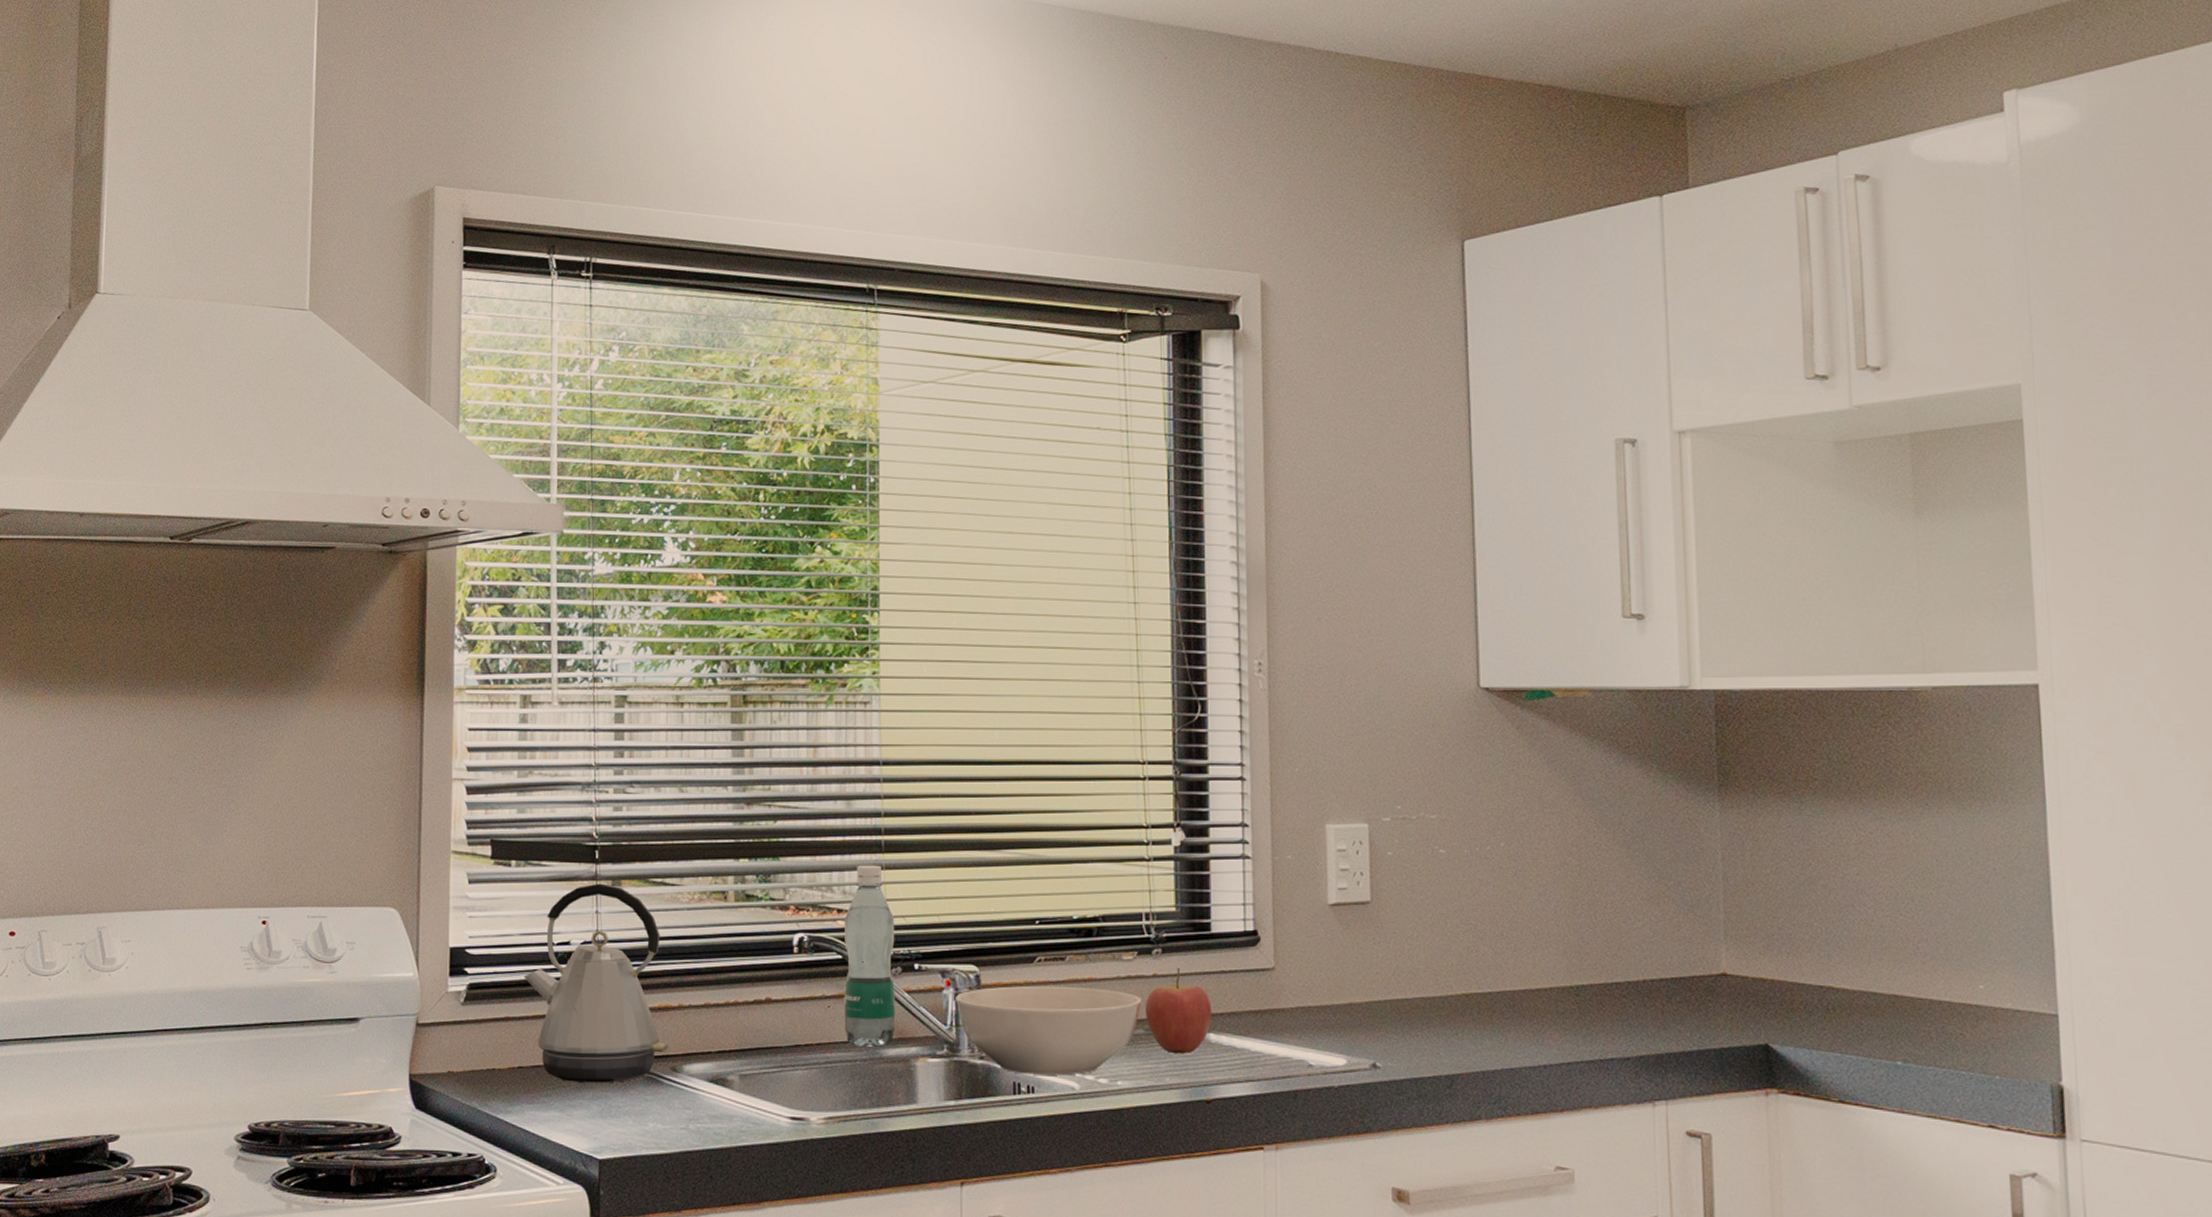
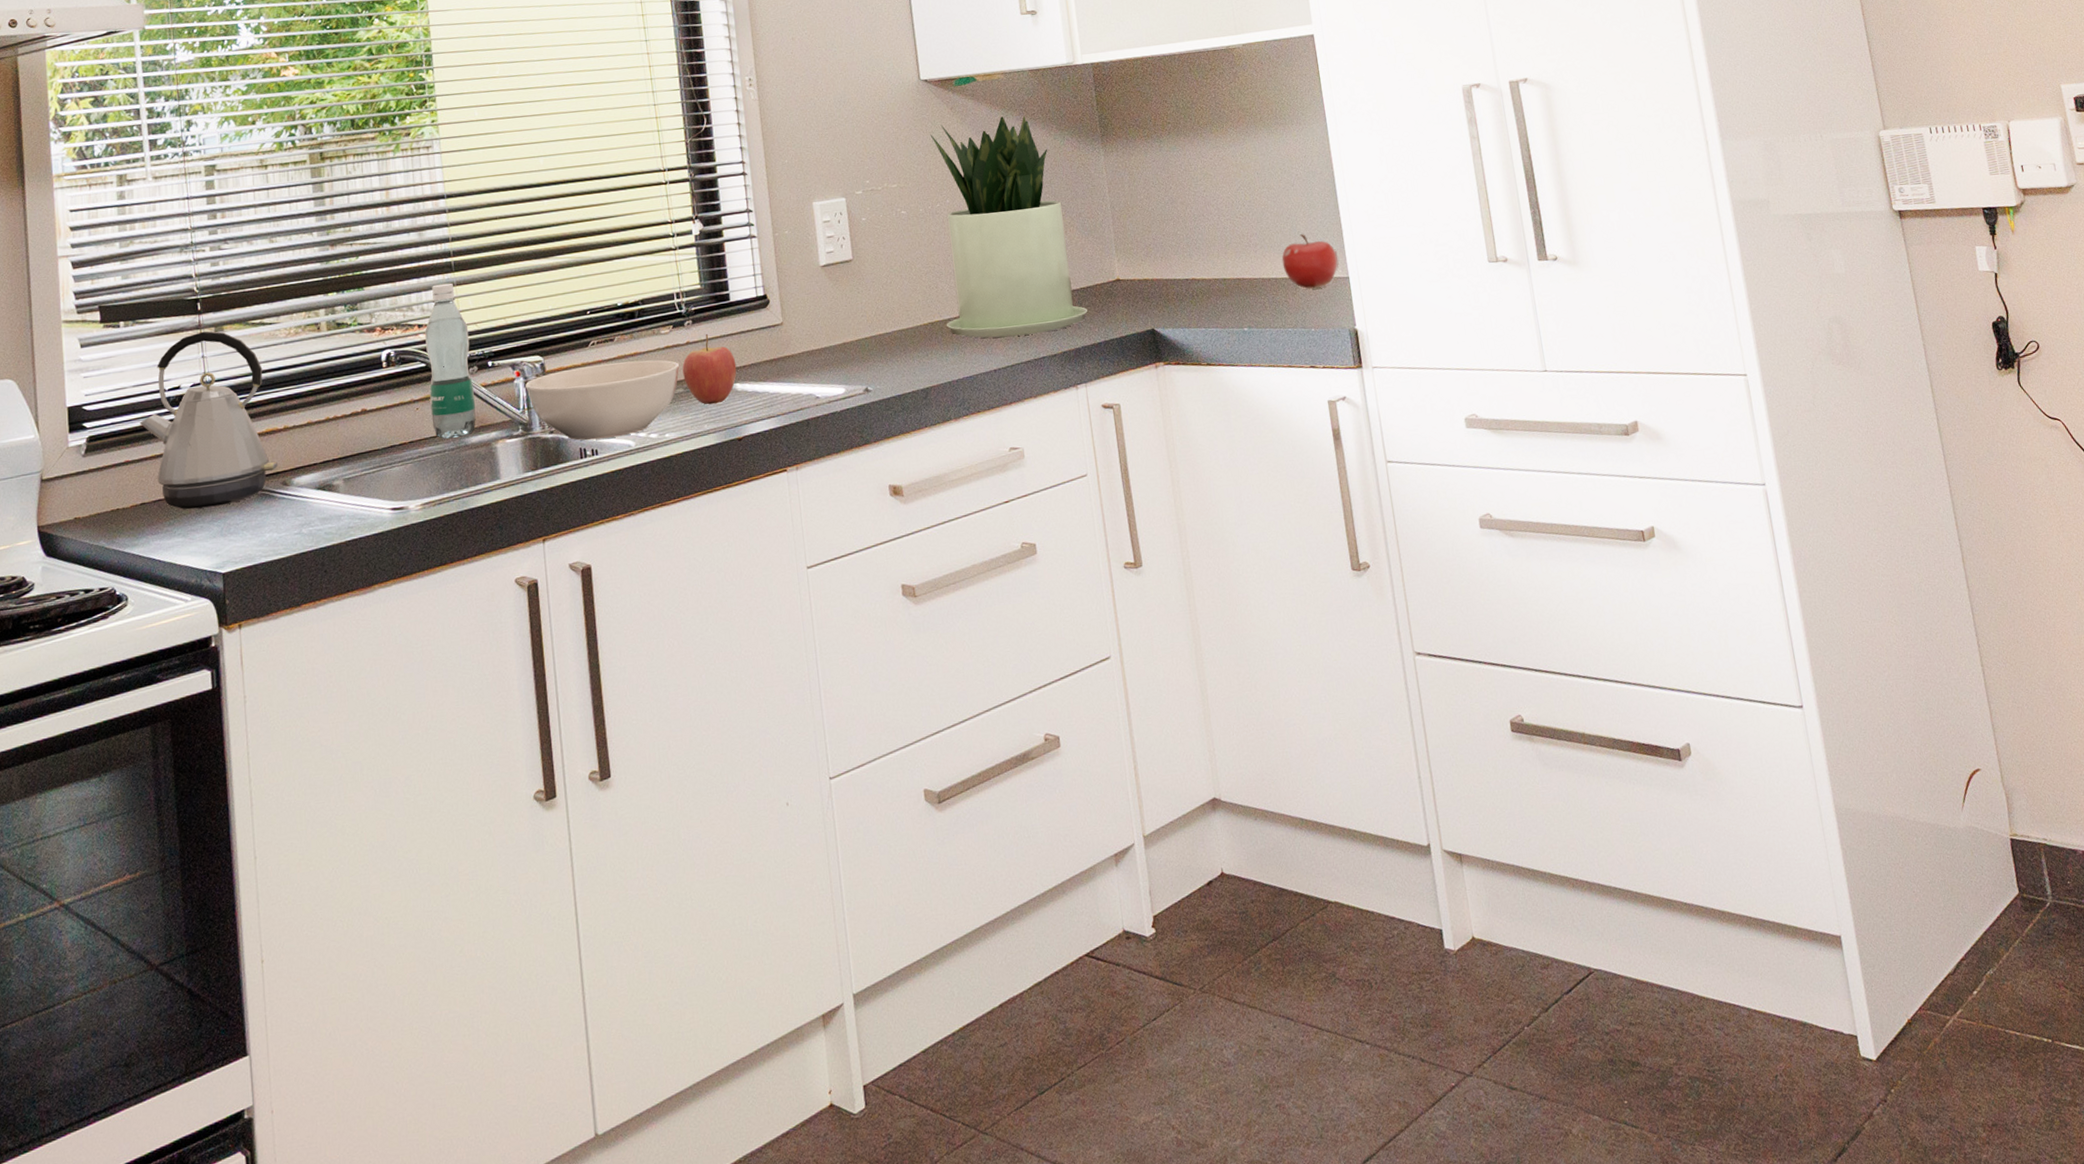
planter: none [1485,746,1679,1028] -> present [930,116,1089,338]
fruit: none [1961,949,2043,1023] -> present [1281,234,1338,289]

